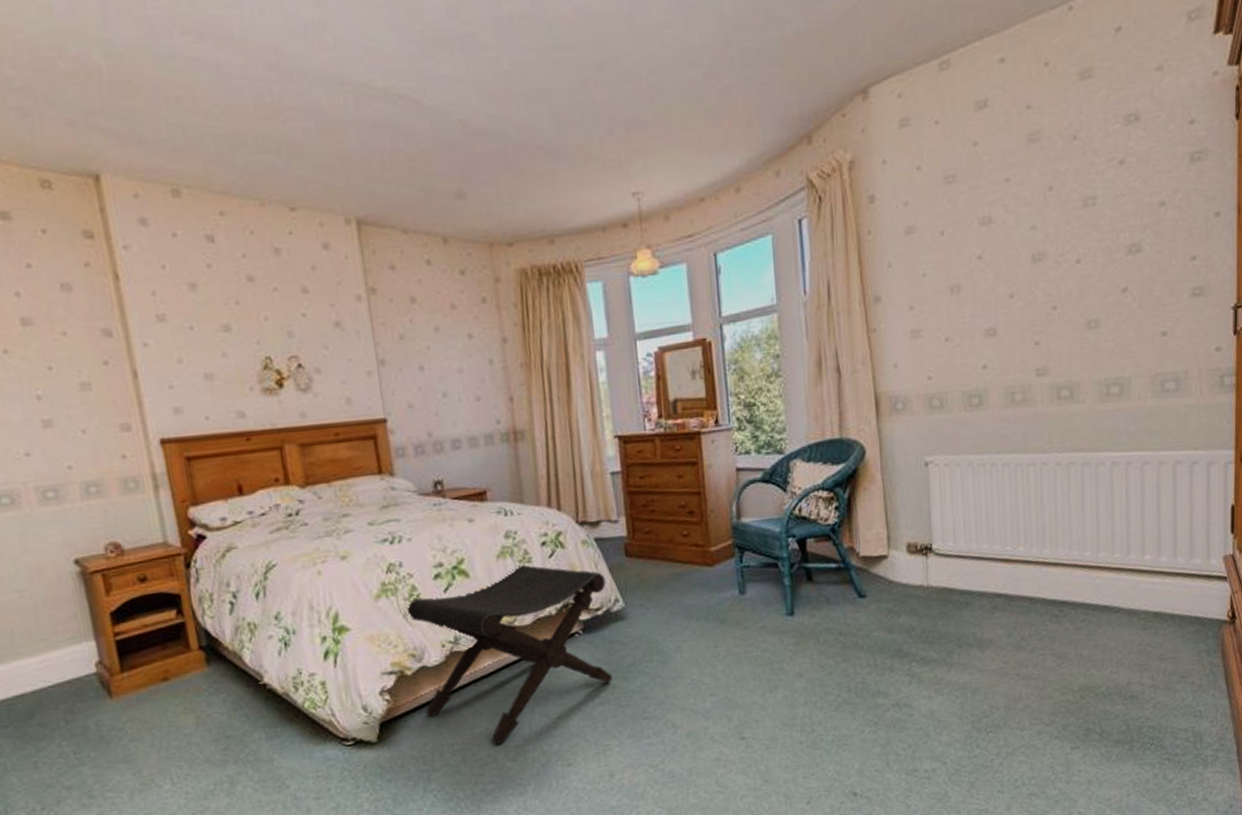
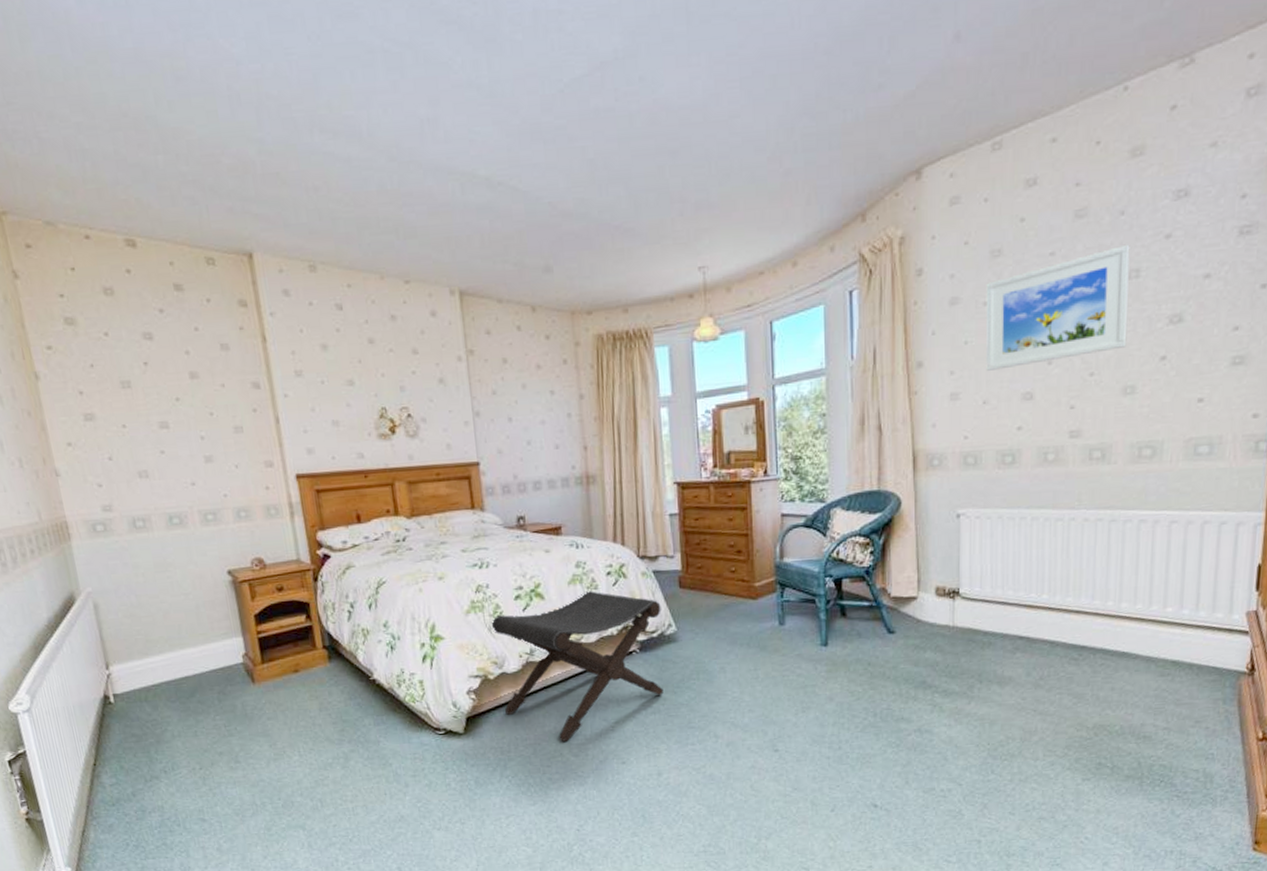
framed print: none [942,170,1088,305] -> present [985,244,1130,371]

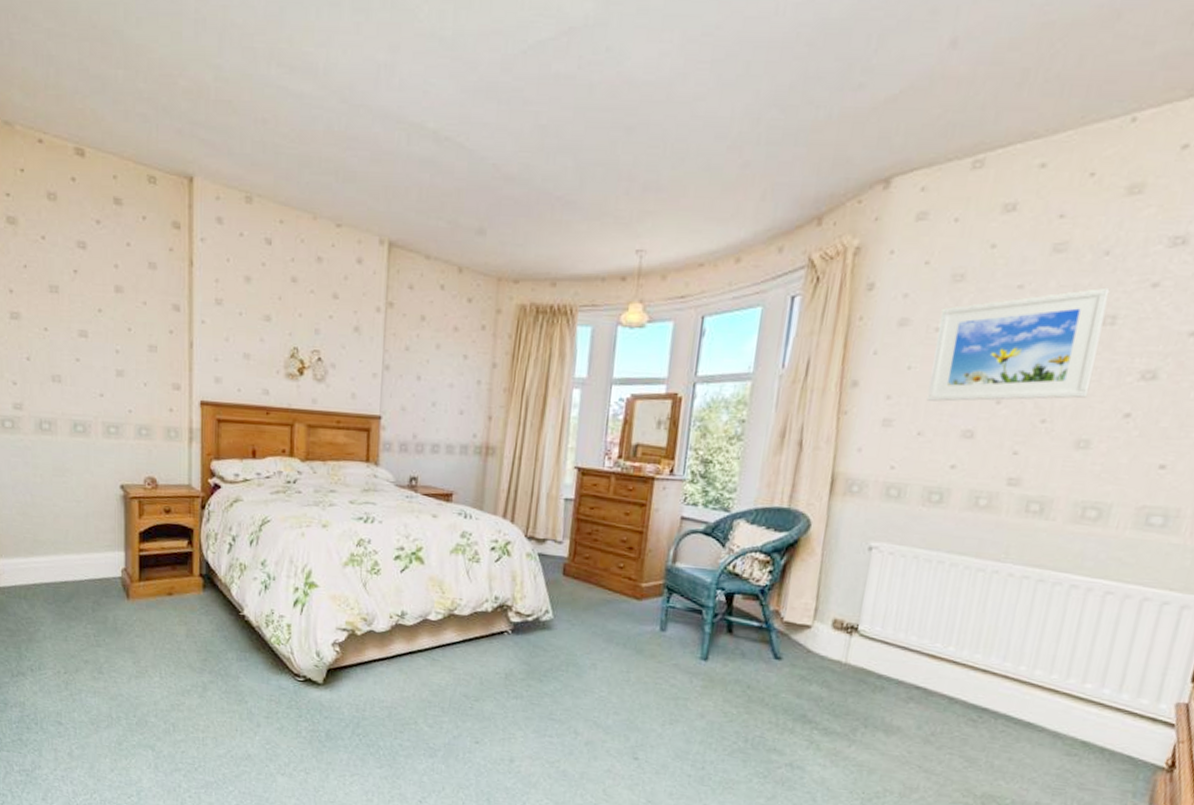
footstool: present [491,591,664,742] -> none [366,563,541,711]

